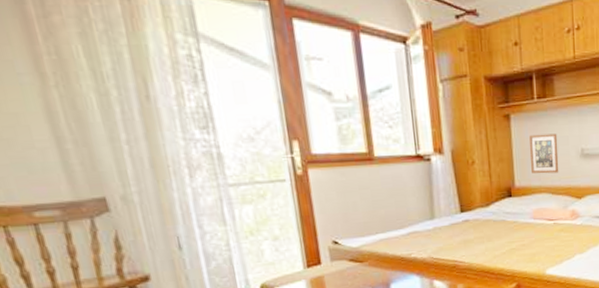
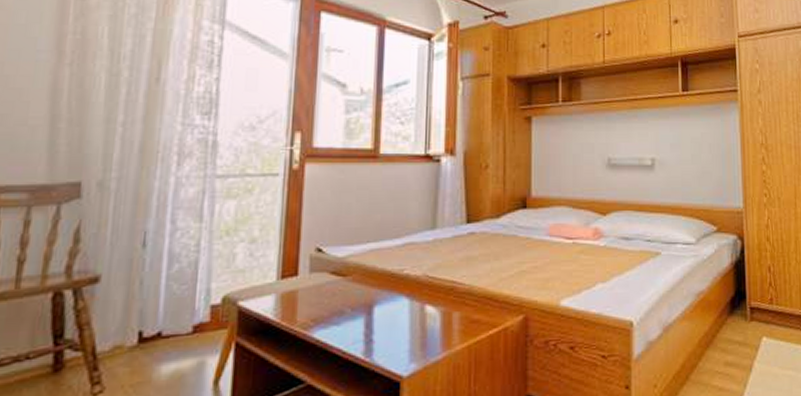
picture frame: present [529,133,559,174] -> none [551,140,582,184]

